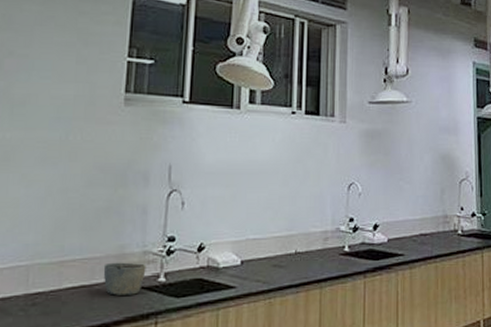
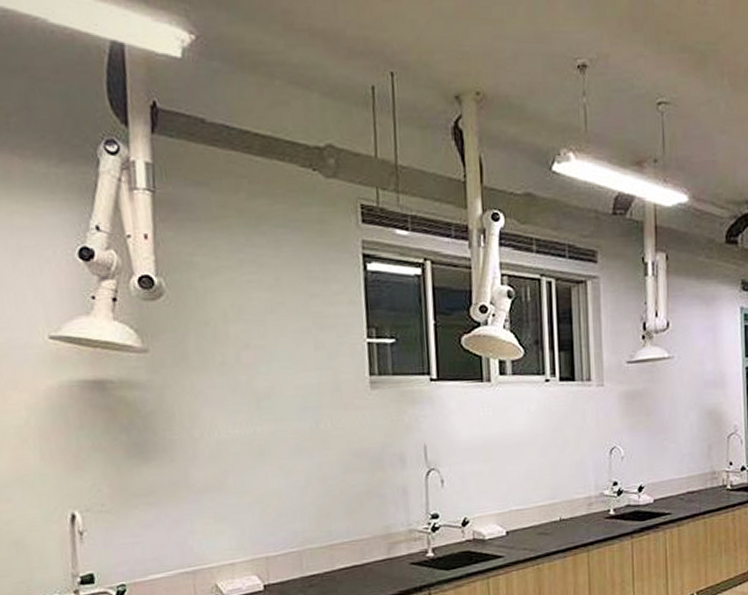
bowl: present [103,262,146,295] -> none [372,541,414,572]

